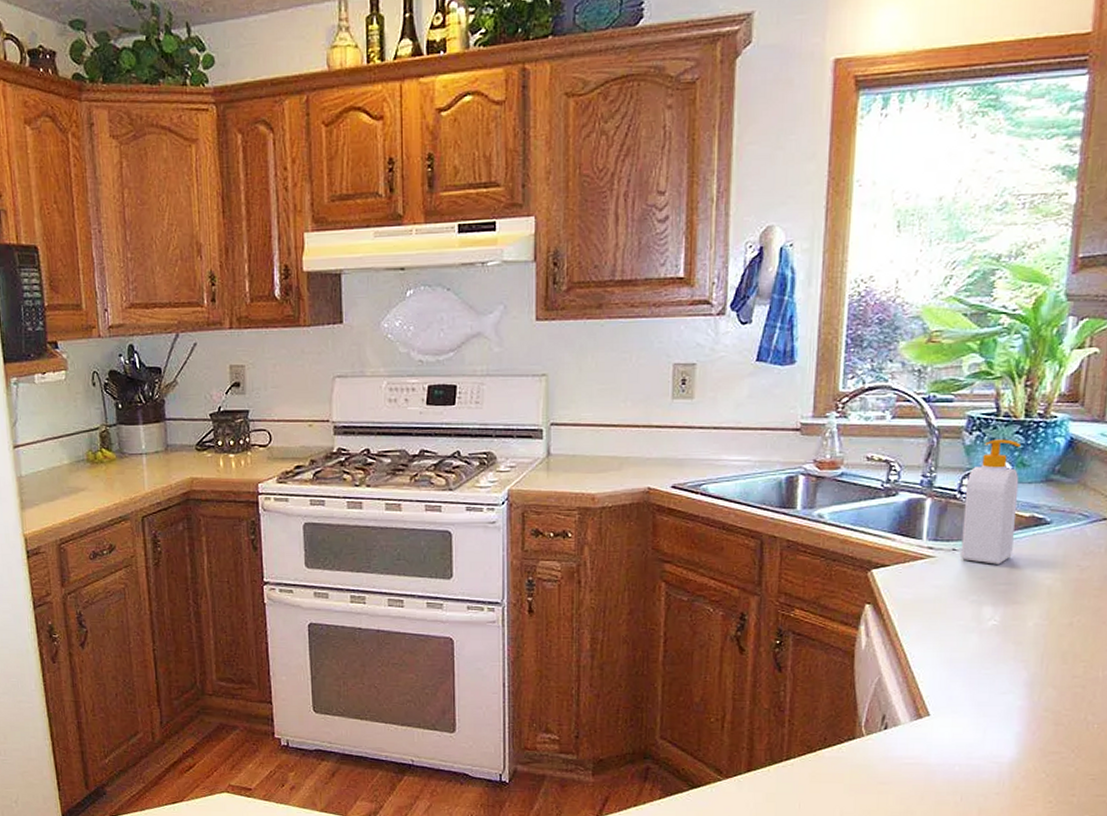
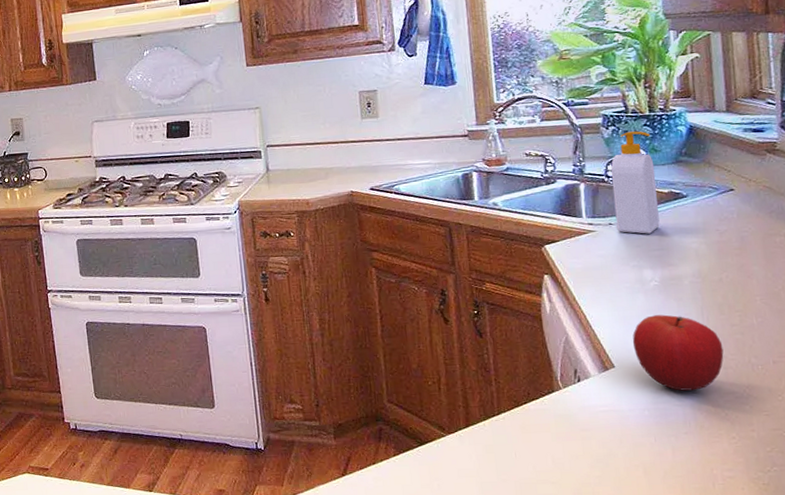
fruit: none [955,659,1059,747] -> present [632,314,724,391]

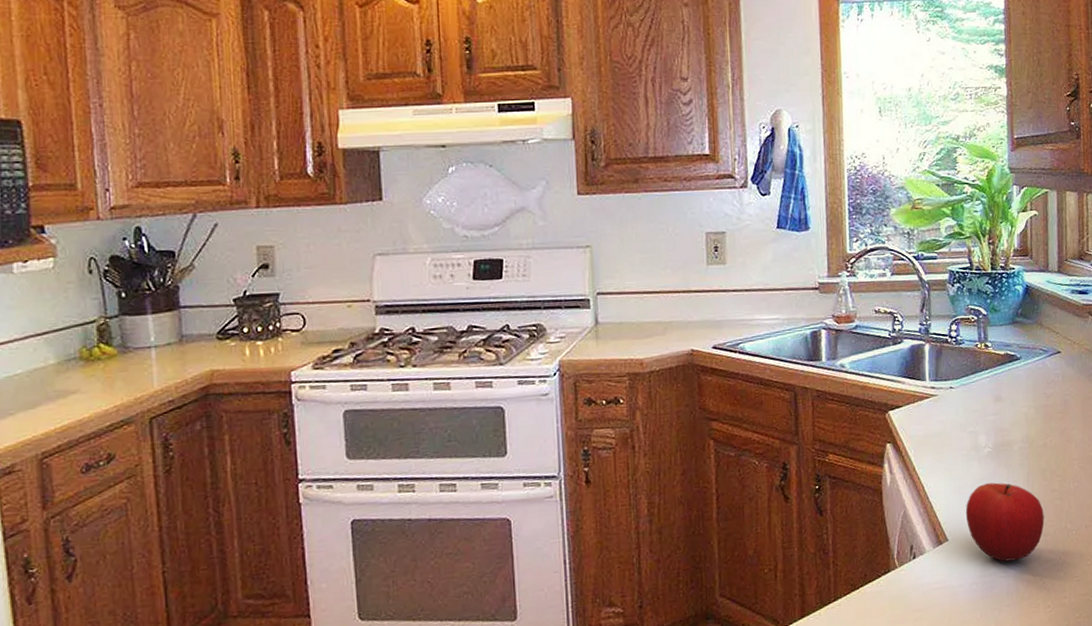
soap bottle: present [611,131,660,234] -> none [954,289,995,398]

